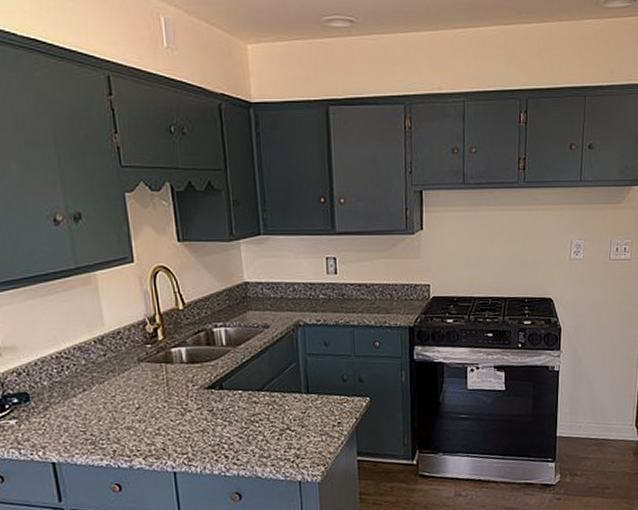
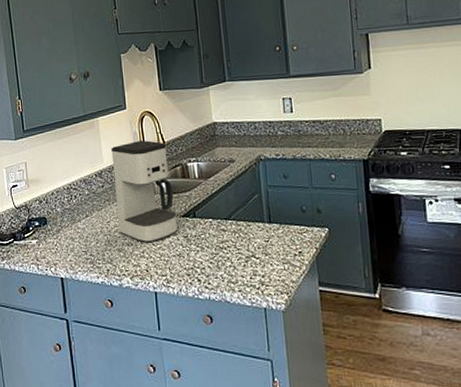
coffee maker: none [115,300,201,419] -> present [111,140,178,243]

